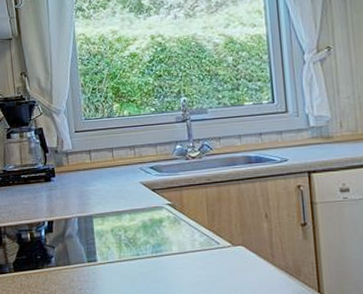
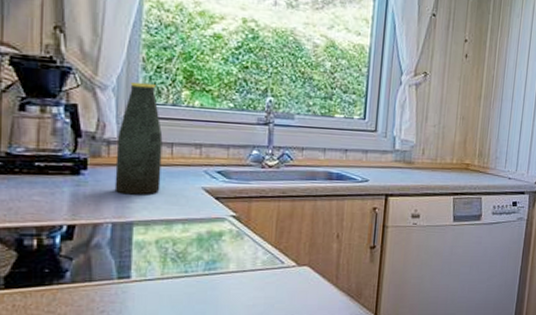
bottle: none [72,103,108,194] -> present [114,82,163,195]

